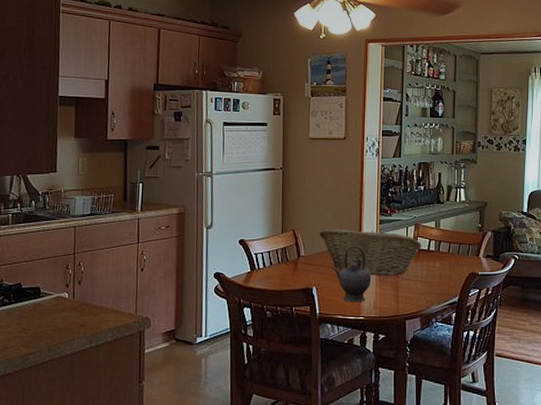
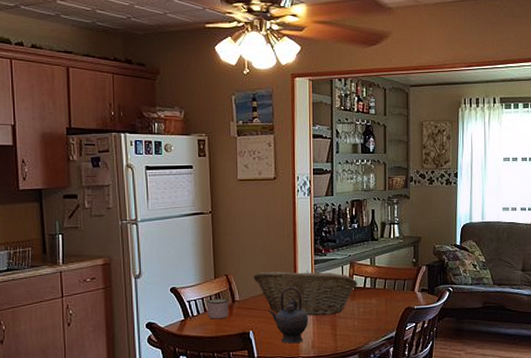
mug: none [273,253,294,274] -> present [207,299,229,320]

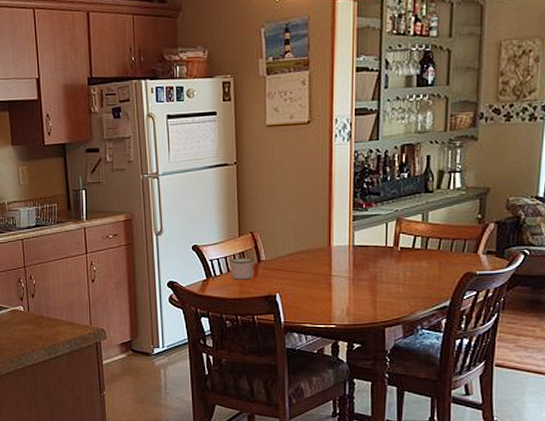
fruit basket: present [253,270,358,316] -> none [281,227,406,279]
teapot: present [268,287,309,344] -> none [298,246,344,310]

